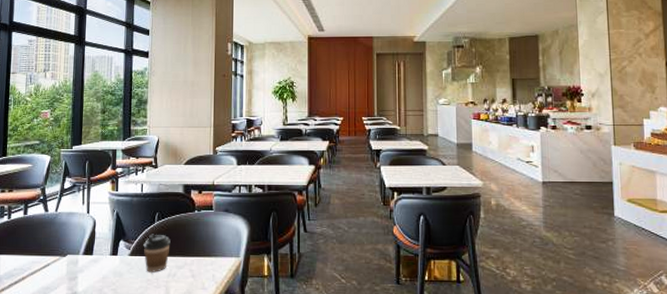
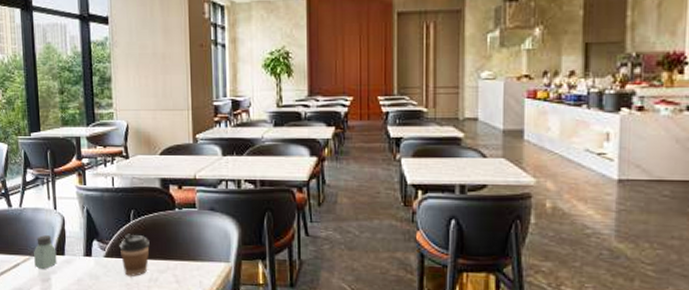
saltshaker: none [64,237,86,268] -> present [34,235,57,269]

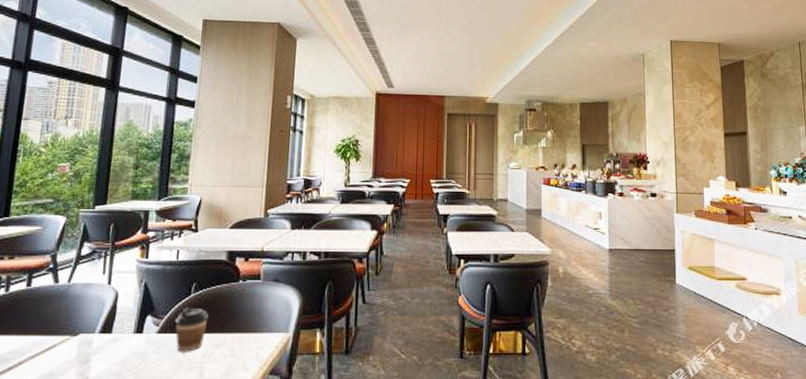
saltshaker: present [34,235,57,269] -> none [74,312,103,349]

